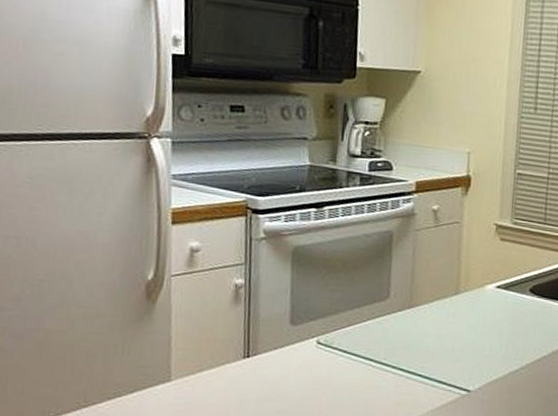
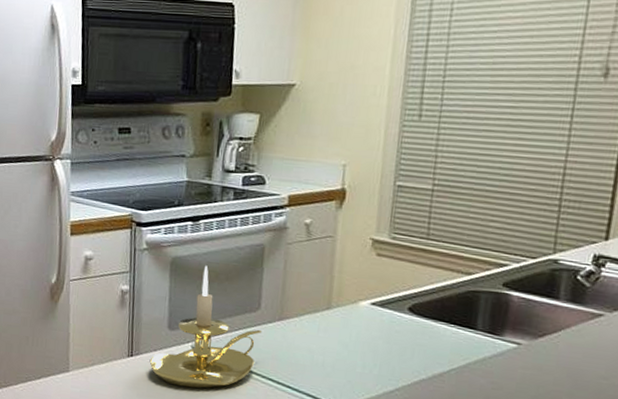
candle holder: none [269,254,392,386] -> present [149,265,263,389]

